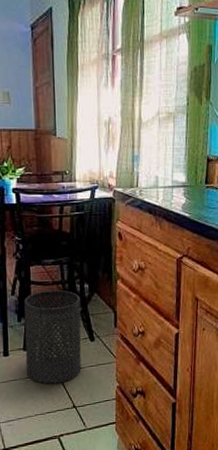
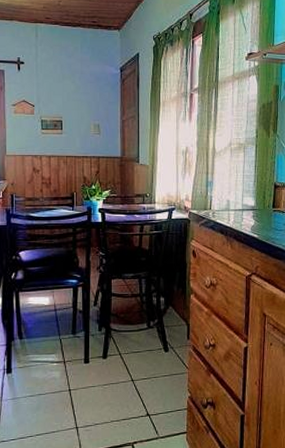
trash can: present [24,289,82,384] -> none [104,302,157,392]

